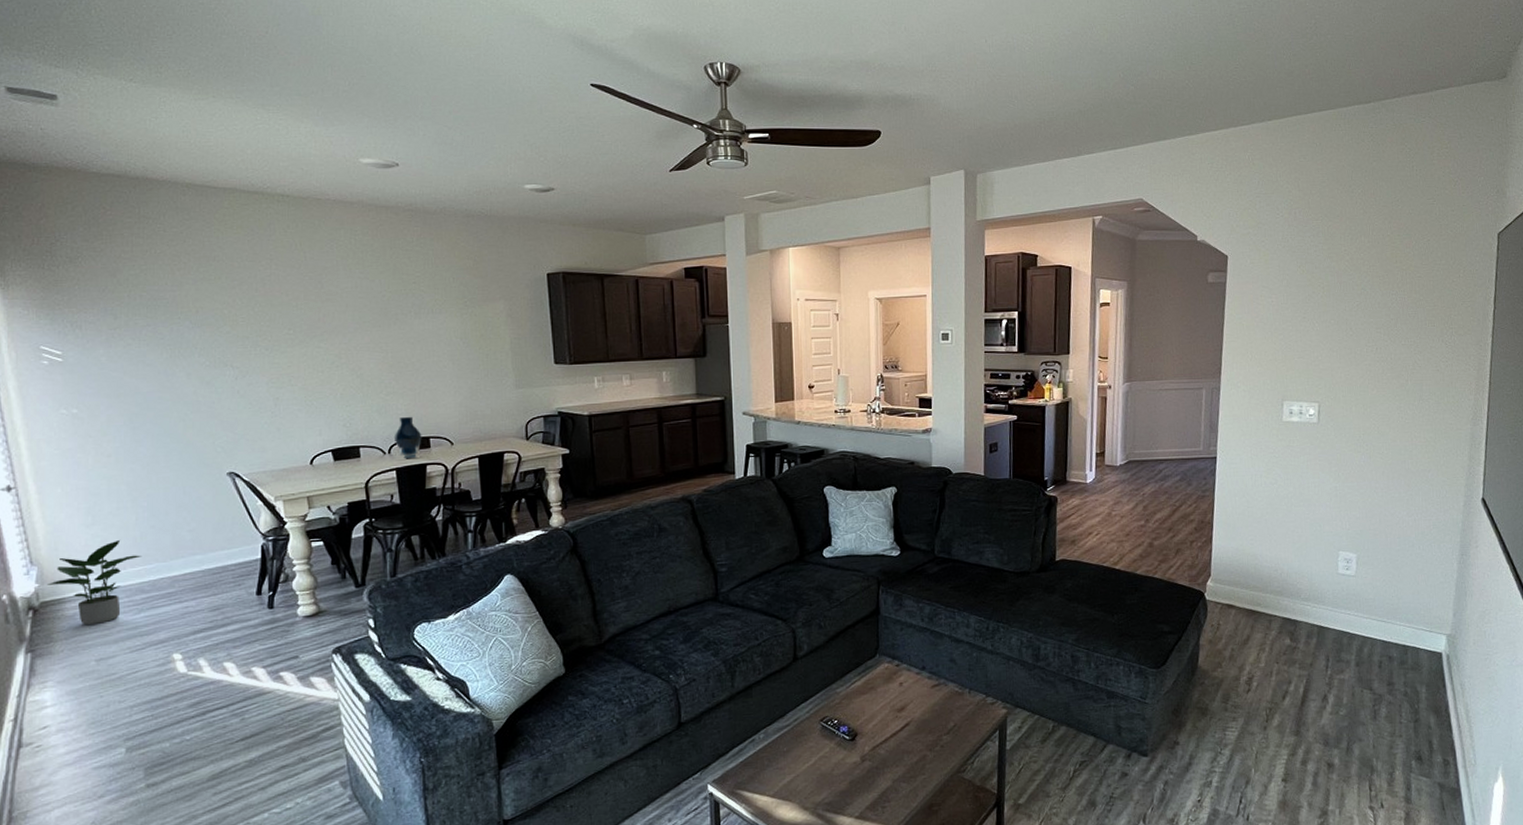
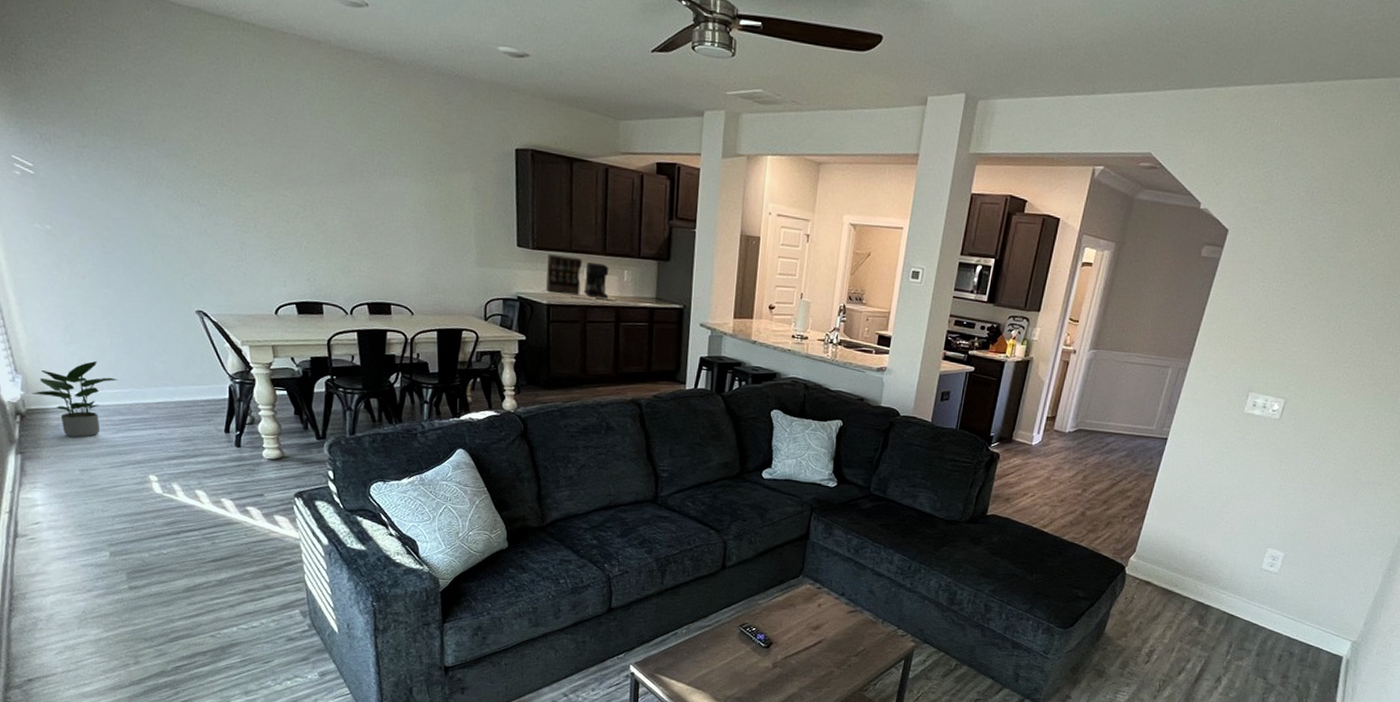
vase: present [393,416,422,459] -> none [356,279,384,323]
spice rack: none [586,366,621,404] -> present [546,254,582,296]
coffee maker: none [623,369,649,402] -> present [583,262,609,299]

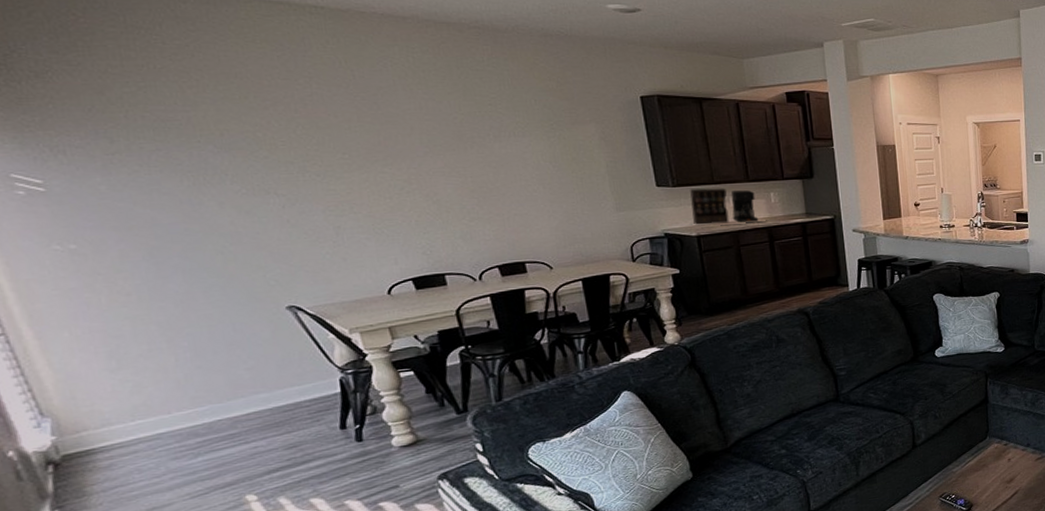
potted plant: present [31,360,118,438] -> none [66,383,191,475]

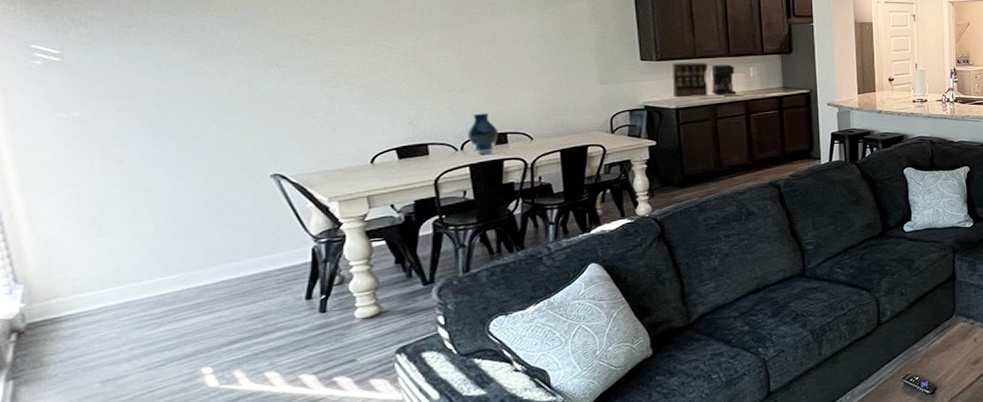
vase: none [483,241,517,285] -> present [467,113,499,155]

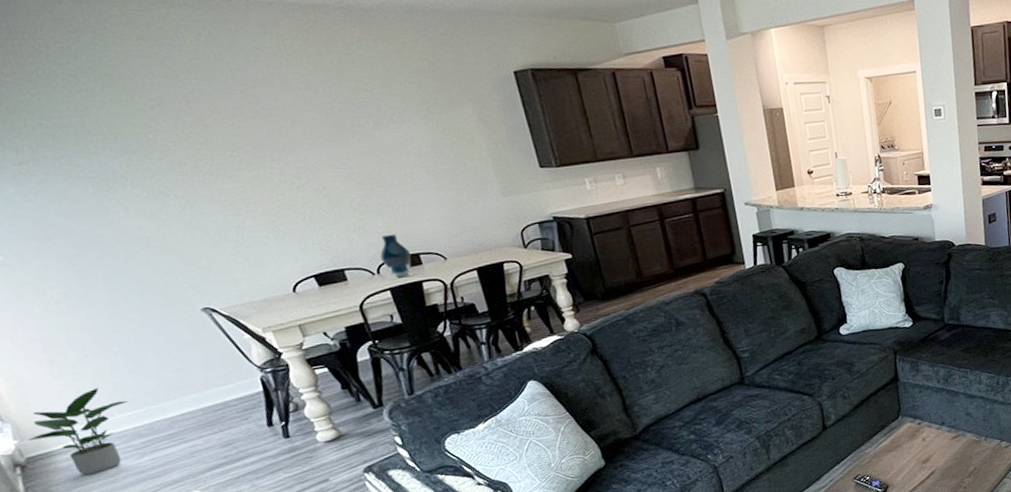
potted plant: none [35,250,163,345] -> present [27,387,129,475]
spice rack: present [673,62,708,98] -> none [574,165,617,207]
coffee maker: present [711,65,737,96] -> none [616,166,647,202]

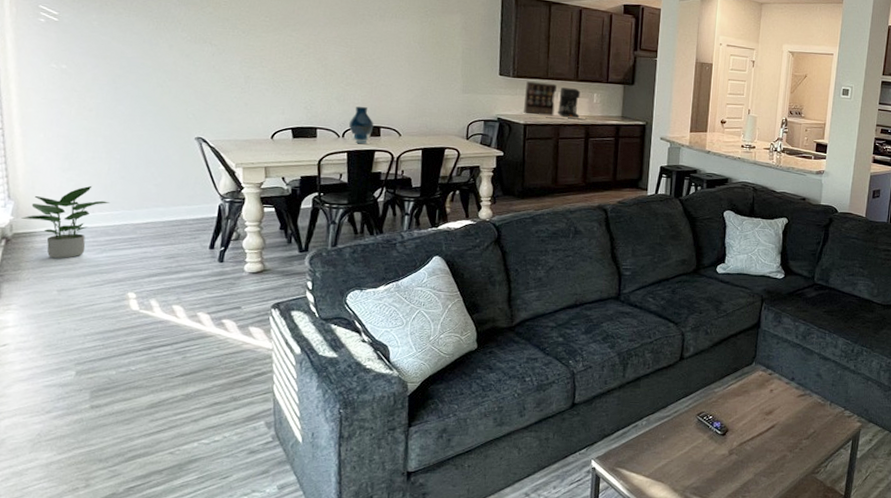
spice rack: none [574,165,617,207] -> present [524,81,557,116]
coffee maker: none [616,166,647,202] -> present [557,87,581,118]

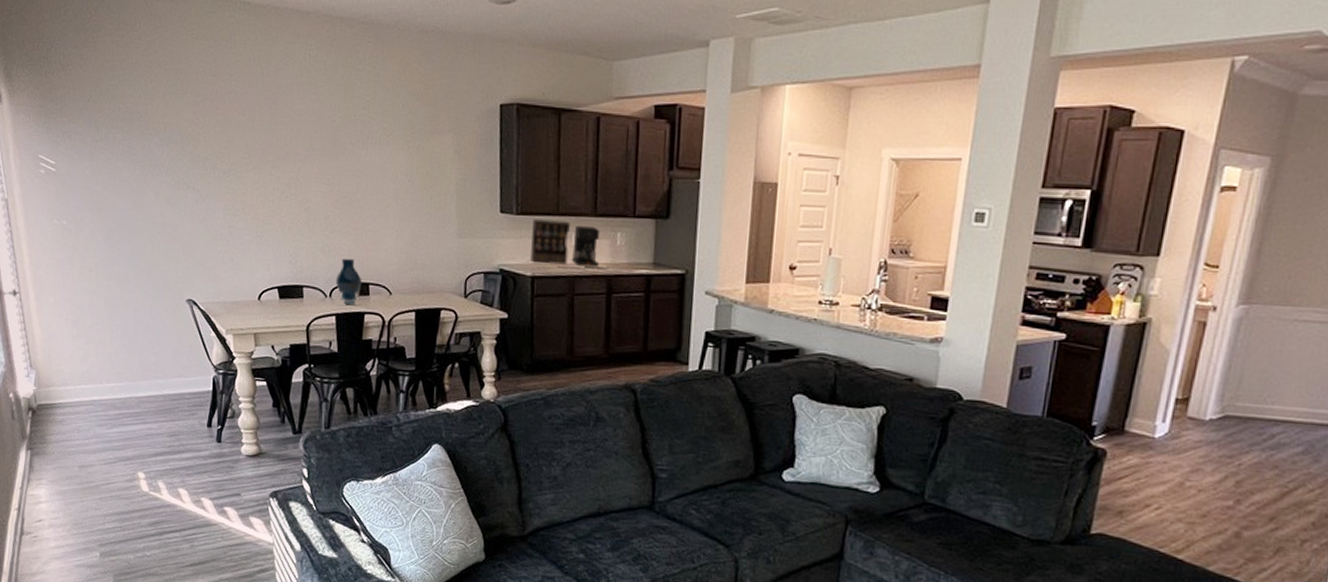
potted plant: present [20,185,111,259] -> none [42,354,116,433]

